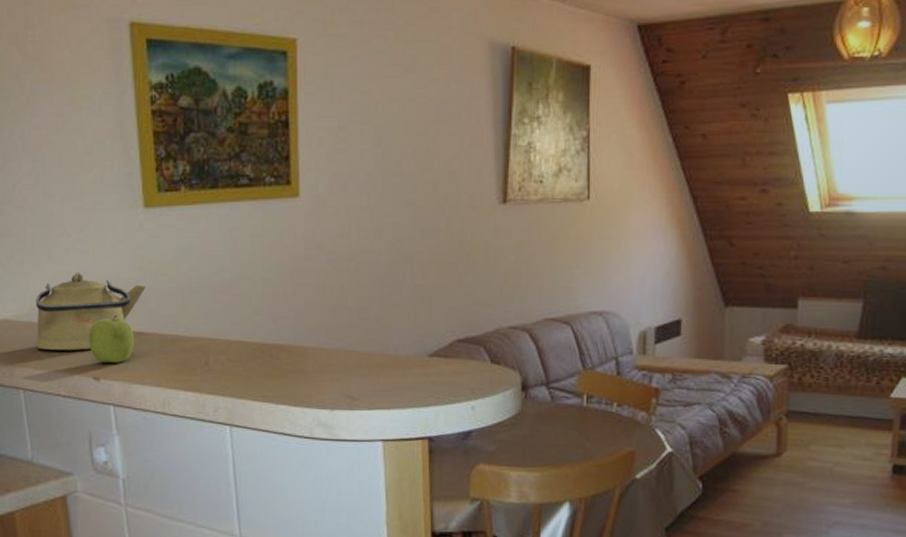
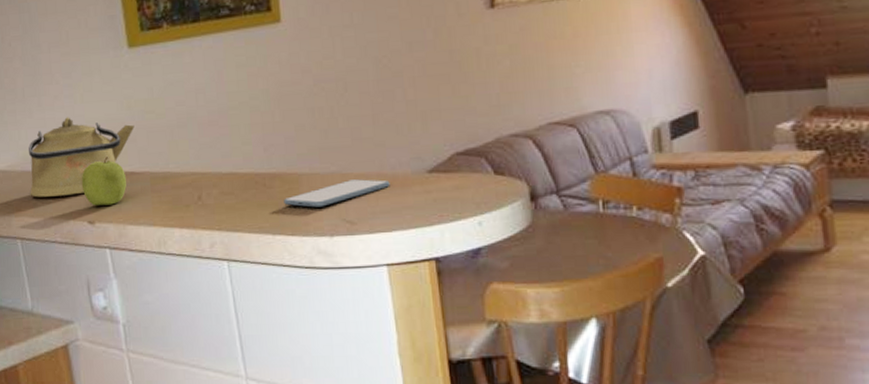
smartphone: none [289,357,392,381] -> present [283,179,390,208]

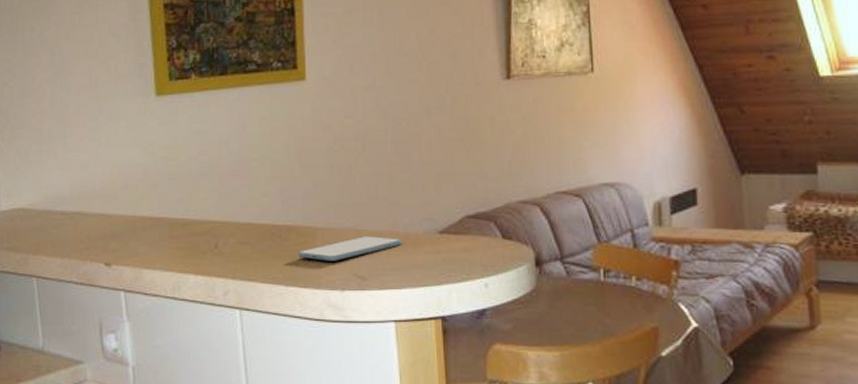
kettle: present [28,117,135,198] -> none [49,160,157,237]
fruit: present [81,157,127,206] -> none [101,201,145,248]

